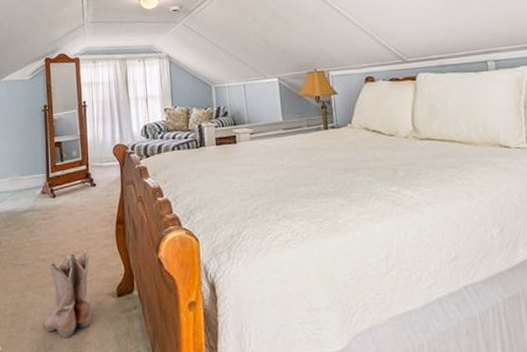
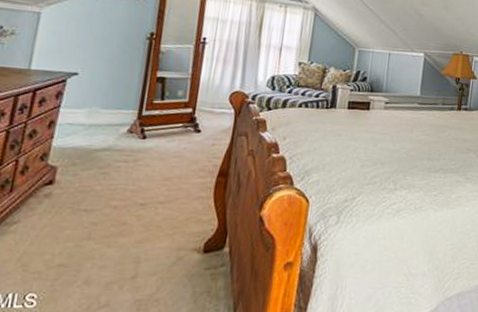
boots: present [43,249,92,339] -> none [101,199,177,295]

